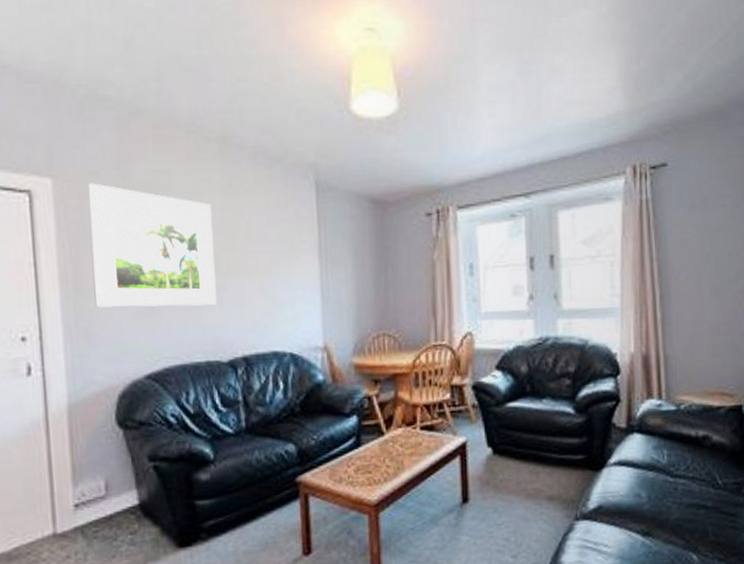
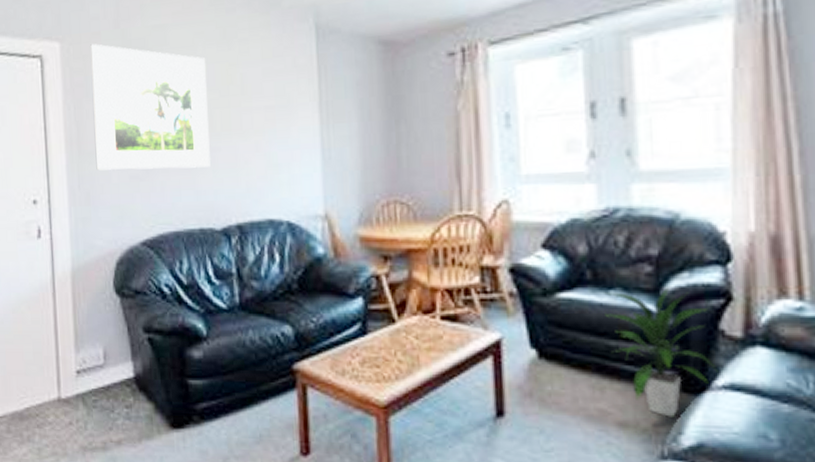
indoor plant: none [539,393,611,489] -> present [604,285,718,418]

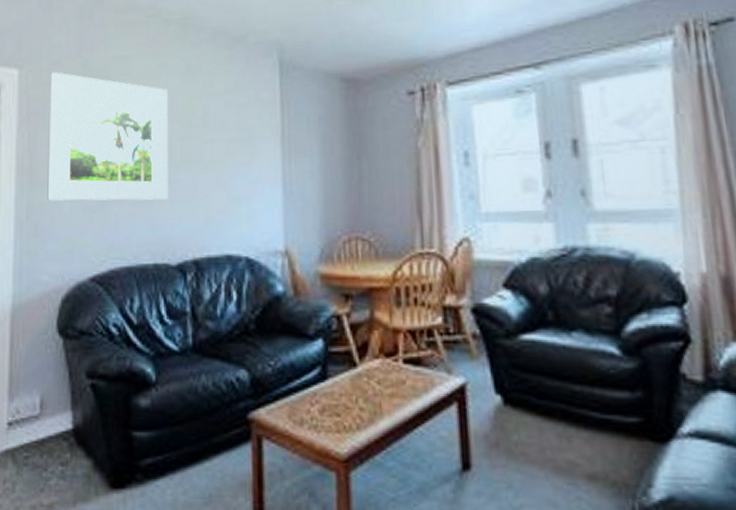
indoor plant: present [604,285,718,418] -> none [566,327,682,469]

